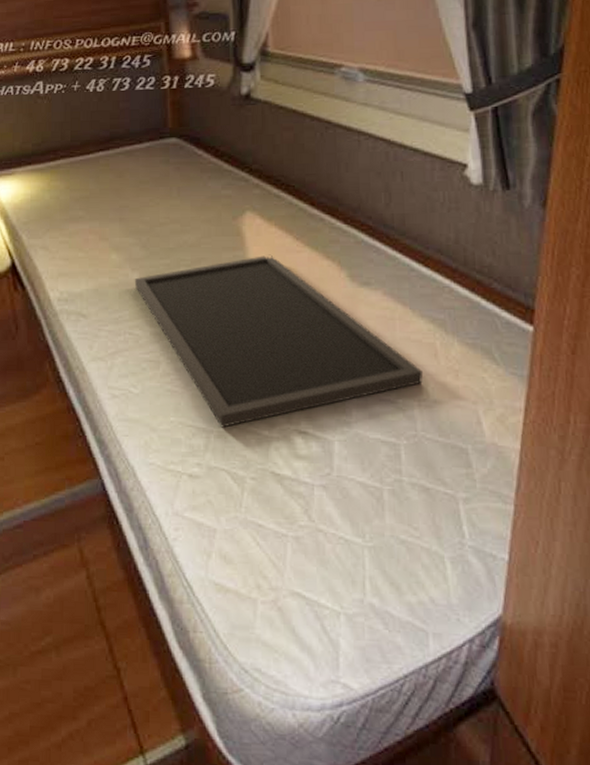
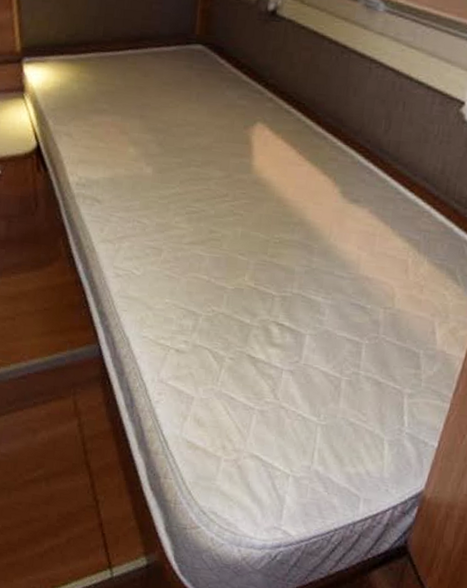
tray: present [134,254,423,428] -> none [147,164,392,313]

